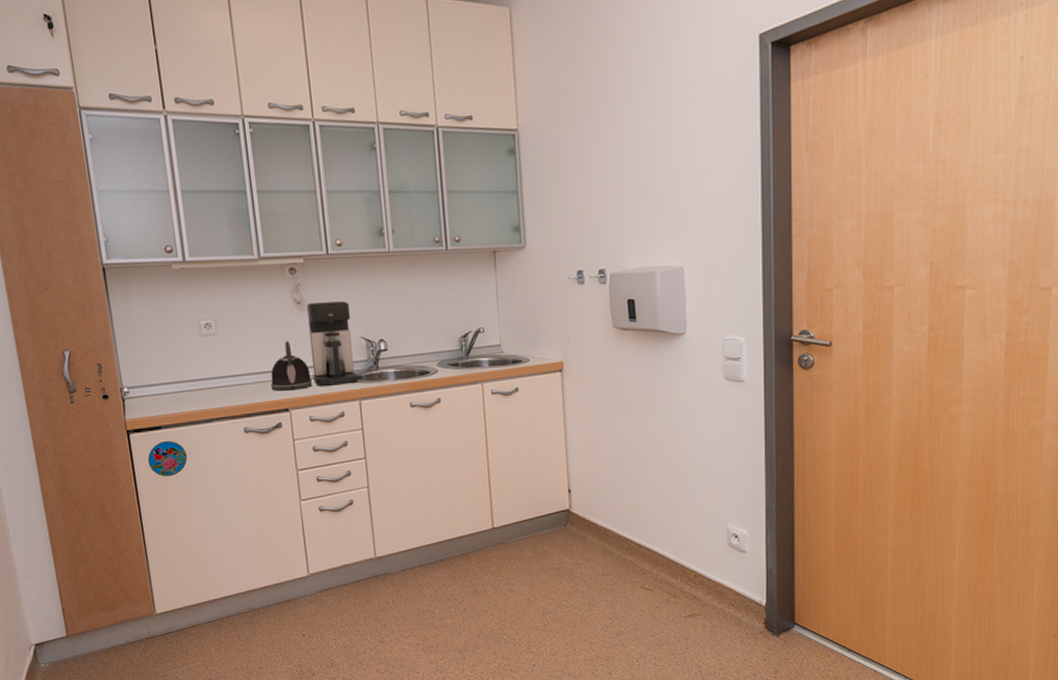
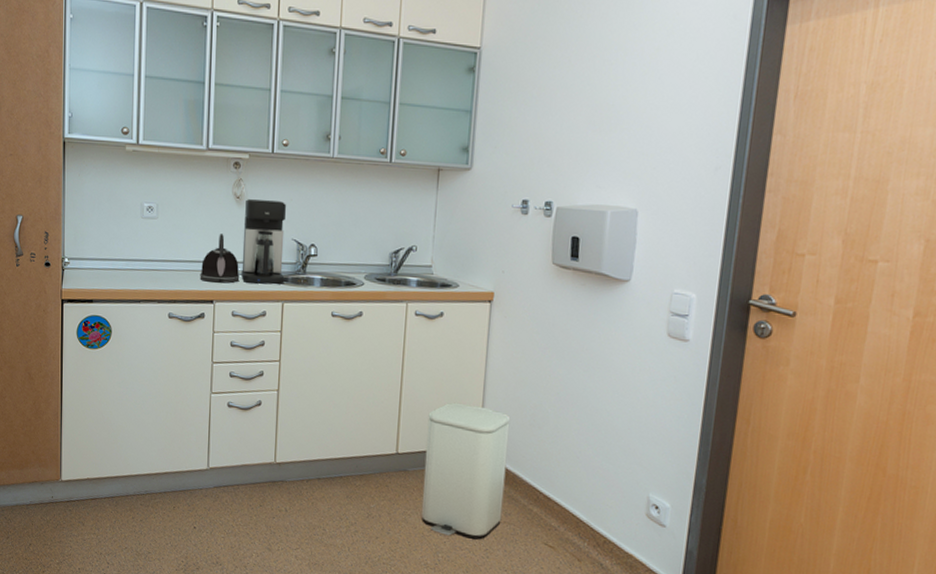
pedal bin: none [518,470,600,598] -> present [421,402,511,540]

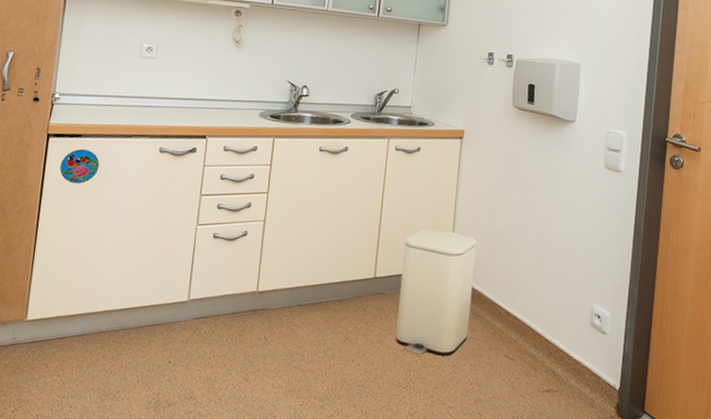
kettle: present [200,234,240,284] -> none [194,74,234,120]
coffee maker: present [241,199,286,285] -> none [235,44,282,121]

